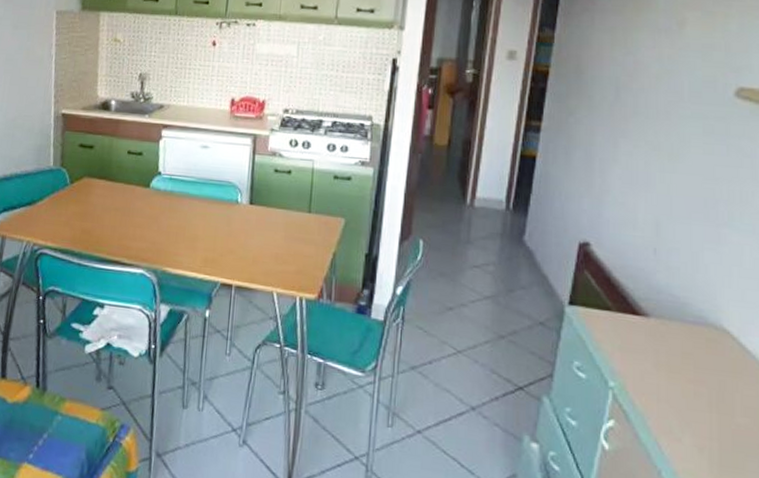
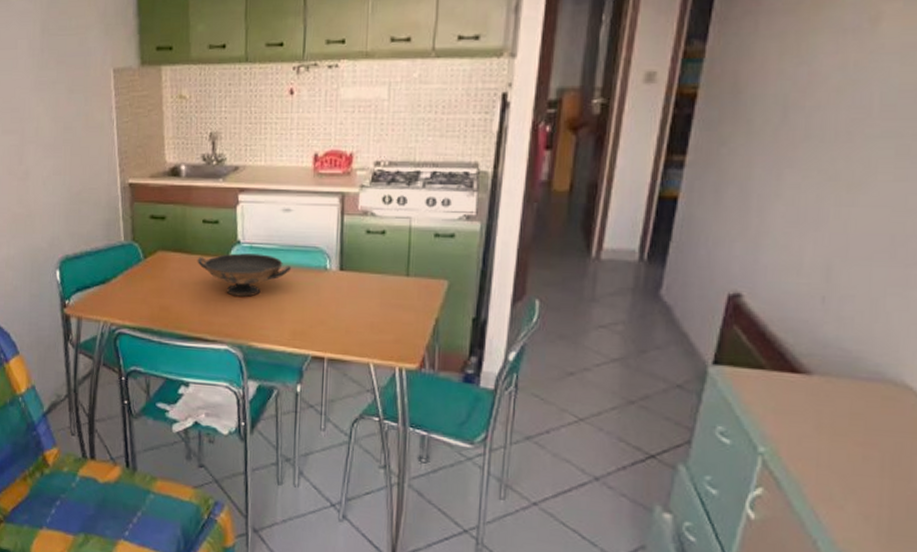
decorative bowl: none [120,183,206,225] -> present [197,253,291,297]

